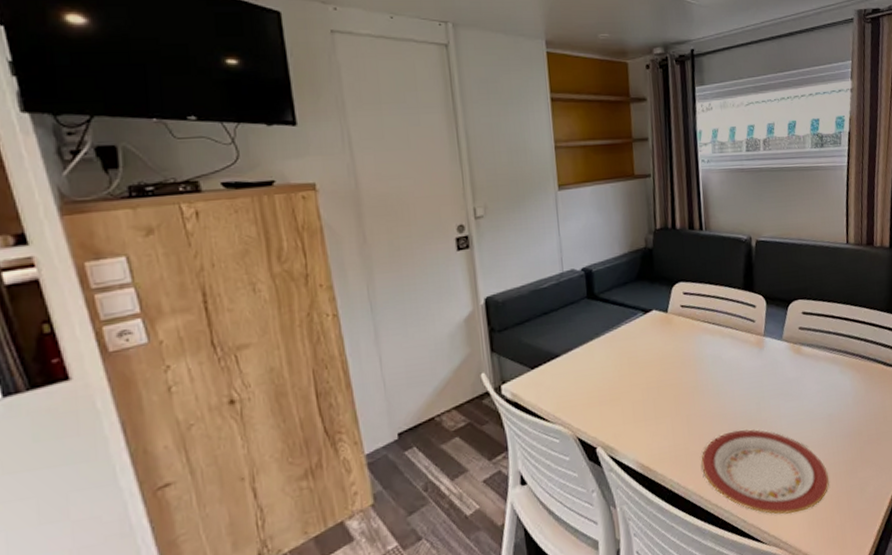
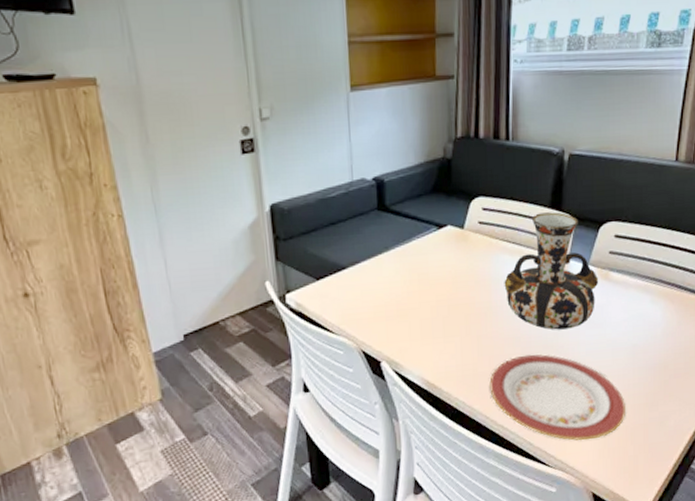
vase: none [707,293,793,405] -> present [504,212,599,330]

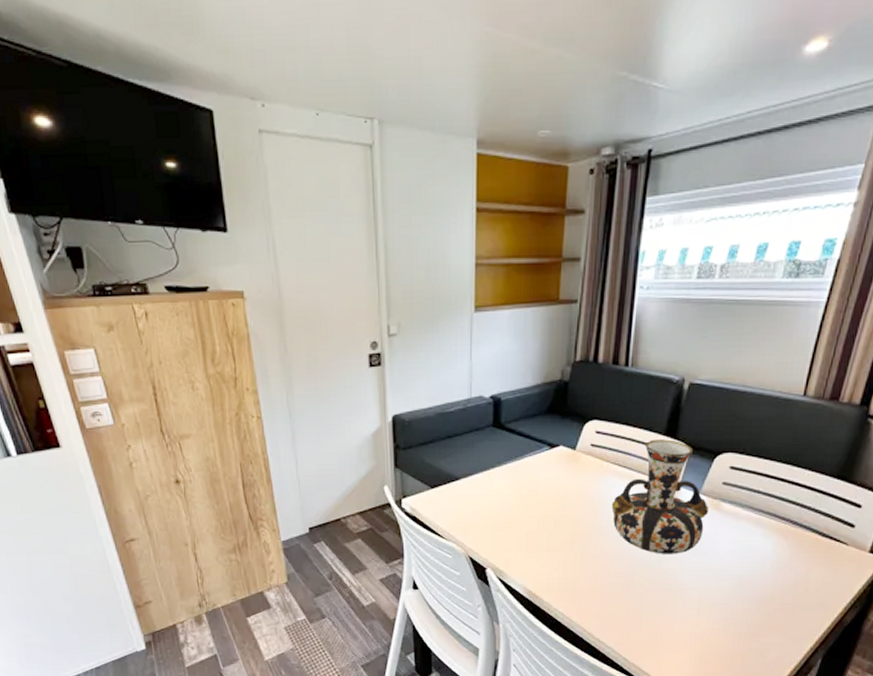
plate: present [489,354,625,441] -> none [589,575,726,662]

